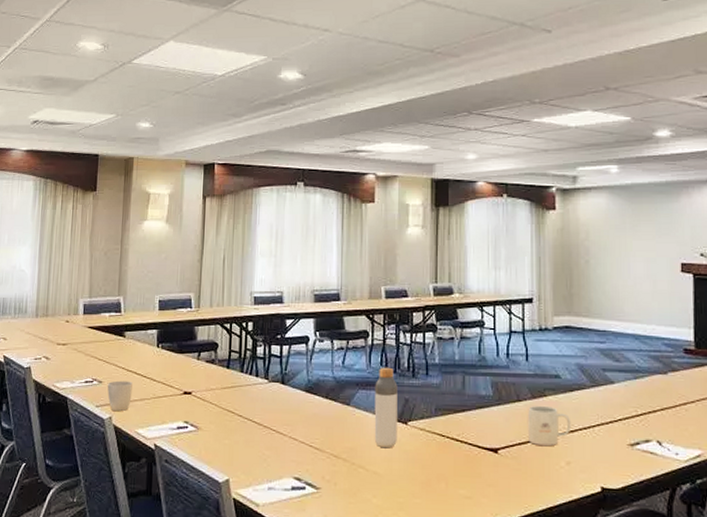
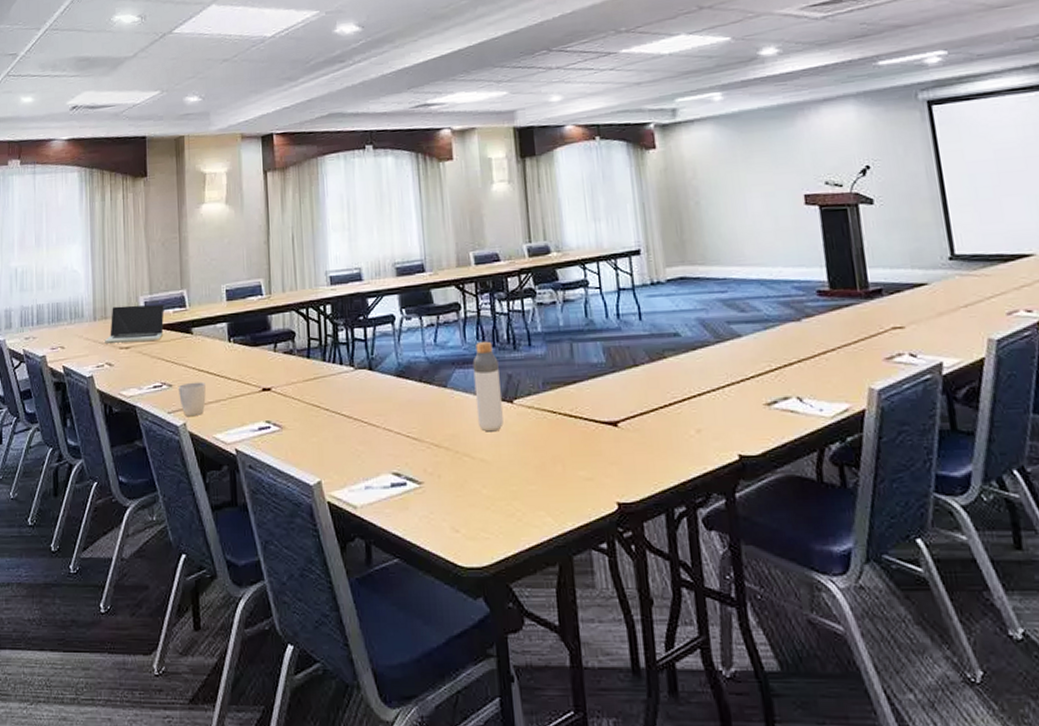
laptop: none [44,306,101,340] -> present [105,304,164,343]
mug: present [527,405,572,447] -> none [647,368,698,415]

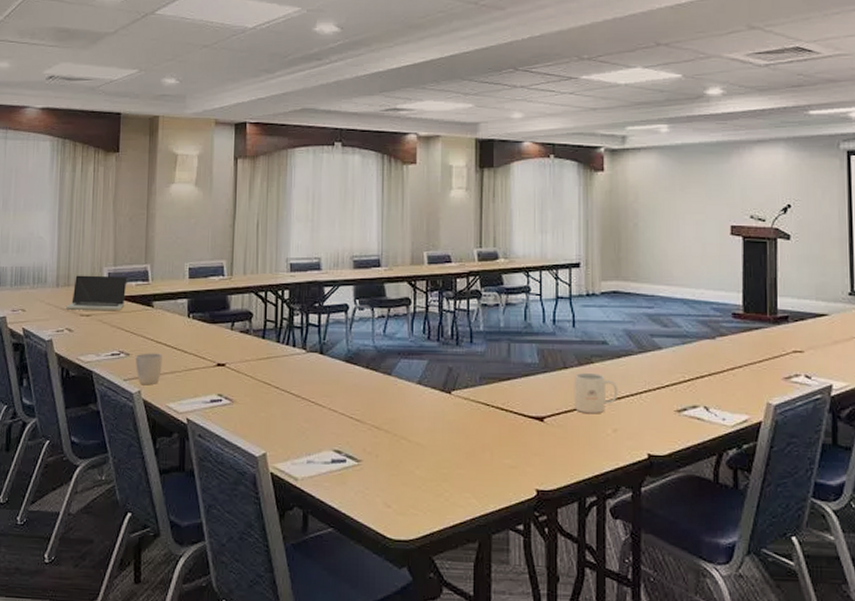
bottle: present [472,341,504,432] -> none [417,335,441,419]
mug: none [647,368,698,415] -> present [573,372,619,414]

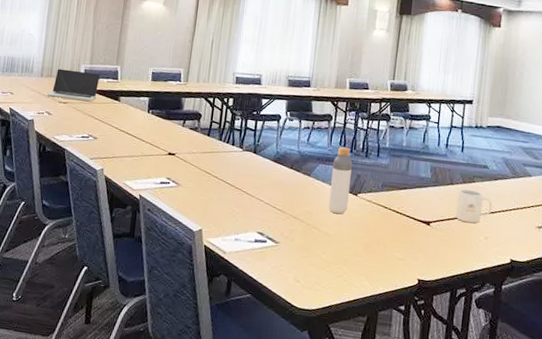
cup: present [135,353,162,386] -> none [101,138,124,165]
bottle: none [417,335,441,419] -> present [328,146,353,215]

